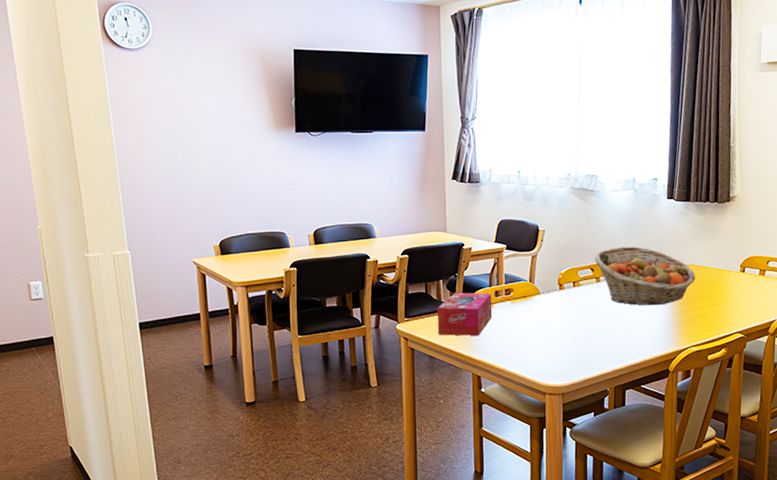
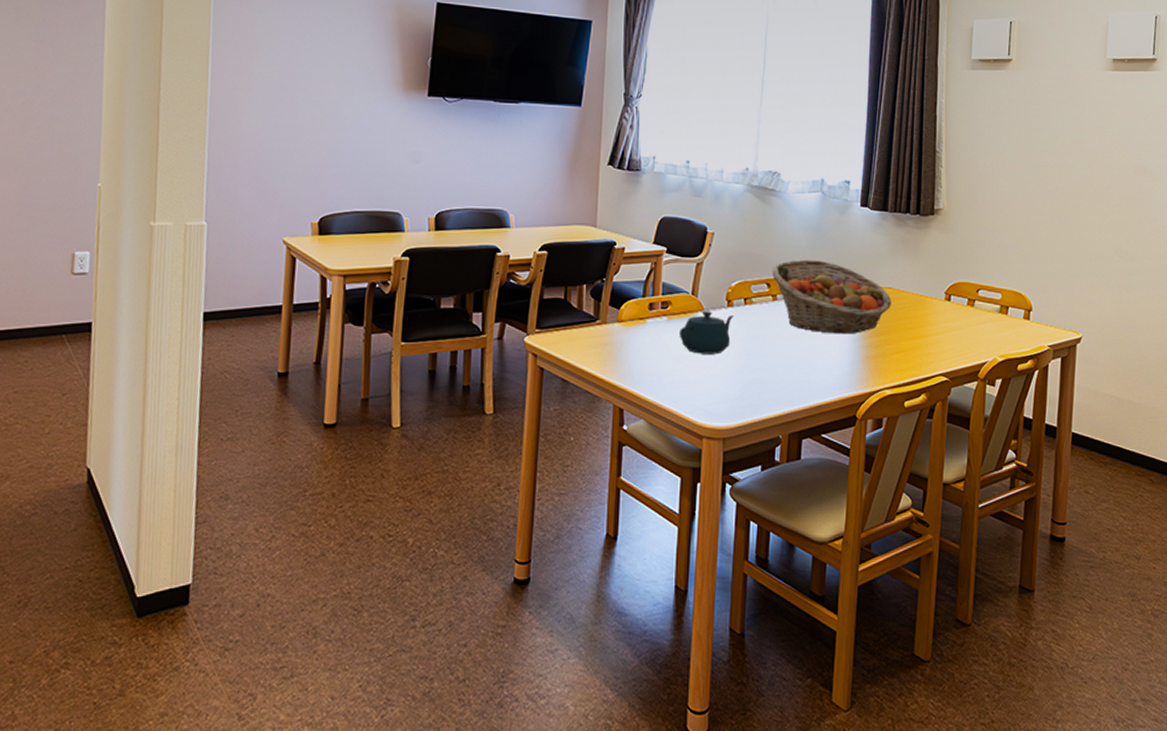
tissue box: present [437,292,493,336] -> none [575,301,645,358]
teapot: none [522,294,565,329] -> present [680,311,734,355]

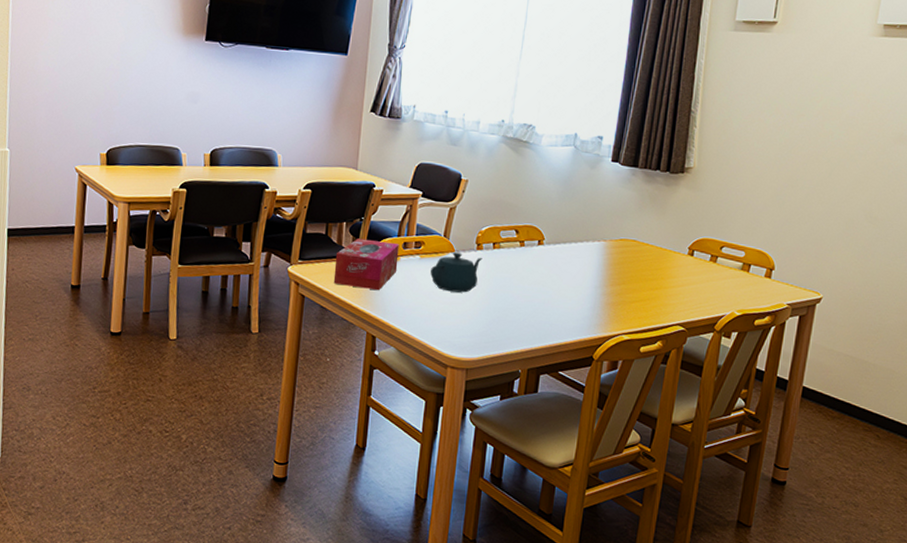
tissue box: none [575,301,645,358] -> present [333,238,399,291]
fruit basket: present [772,259,892,334] -> none [521,209,635,282]

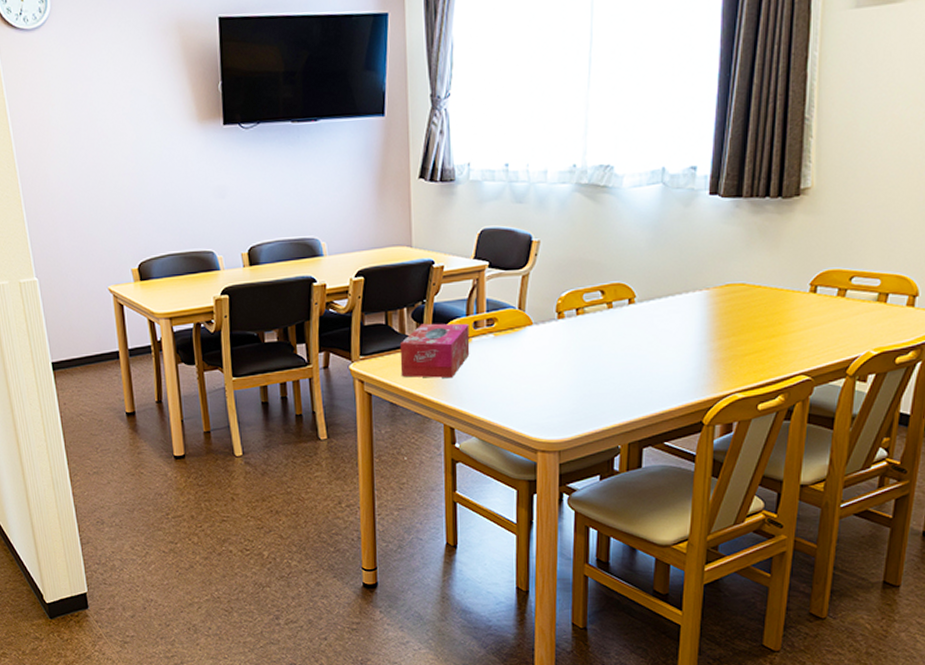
teapot: present [430,252,483,293] -> none [508,325,565,370]

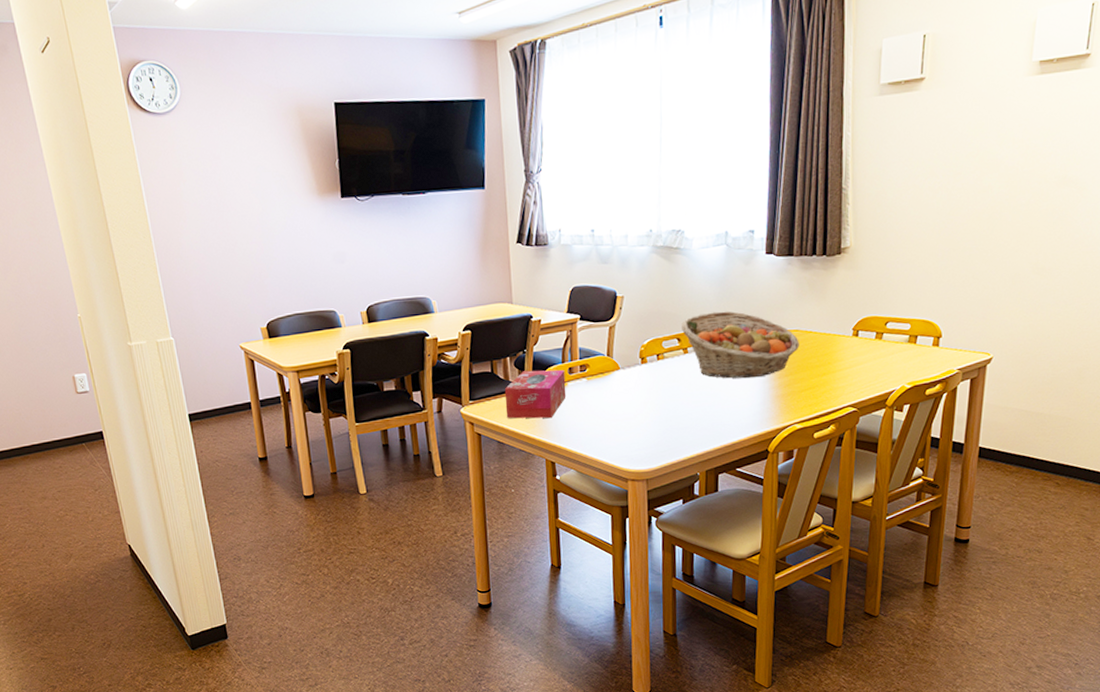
fruit basket: none [606,260,745,339] -> present [681,311,800,379]

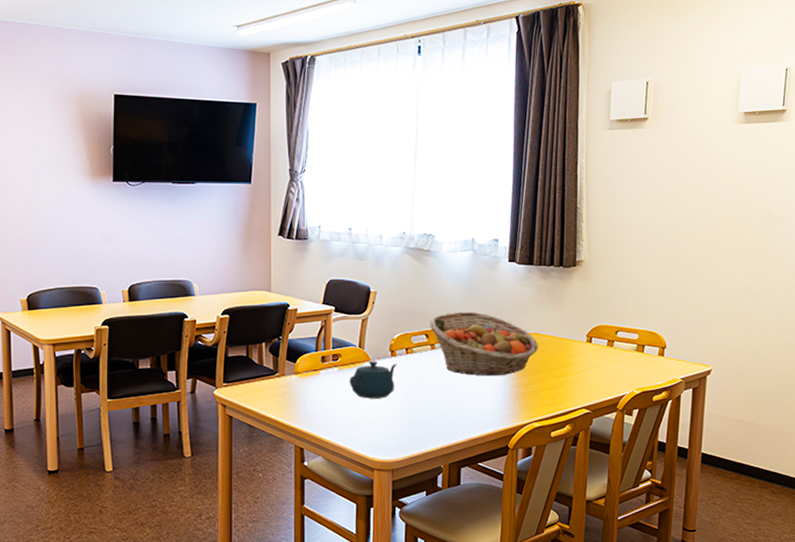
tissue box: present [504,370,567,419] -> none [258,357,318,405]
teapot: none [599,369,648,409] -> present [350,361,397,399]

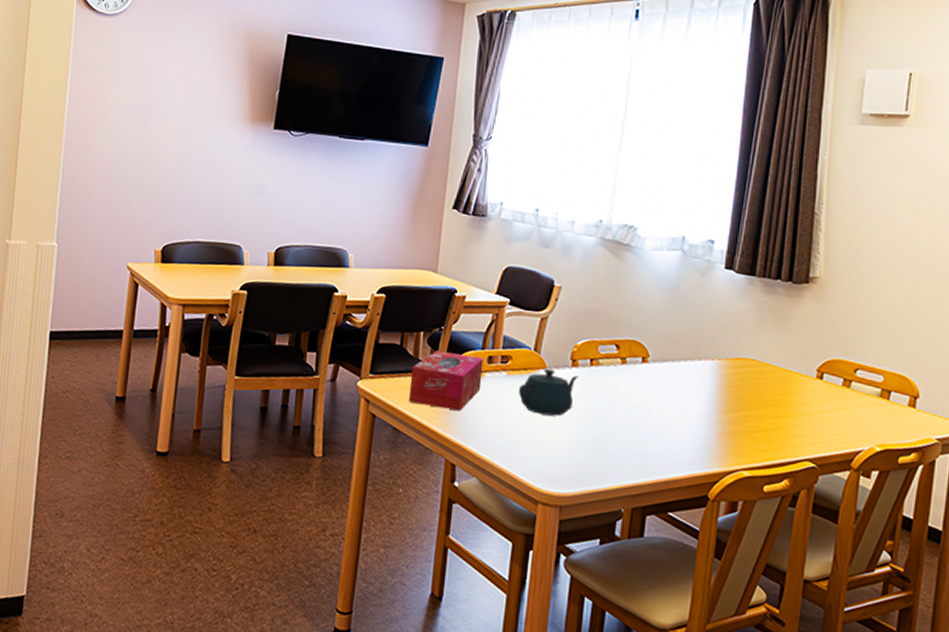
tissue box: none [258,357,318,405] -> present [408,350,484,412]
fruit basket: present [430,311,538,376] -> none [622,321,755,407]

